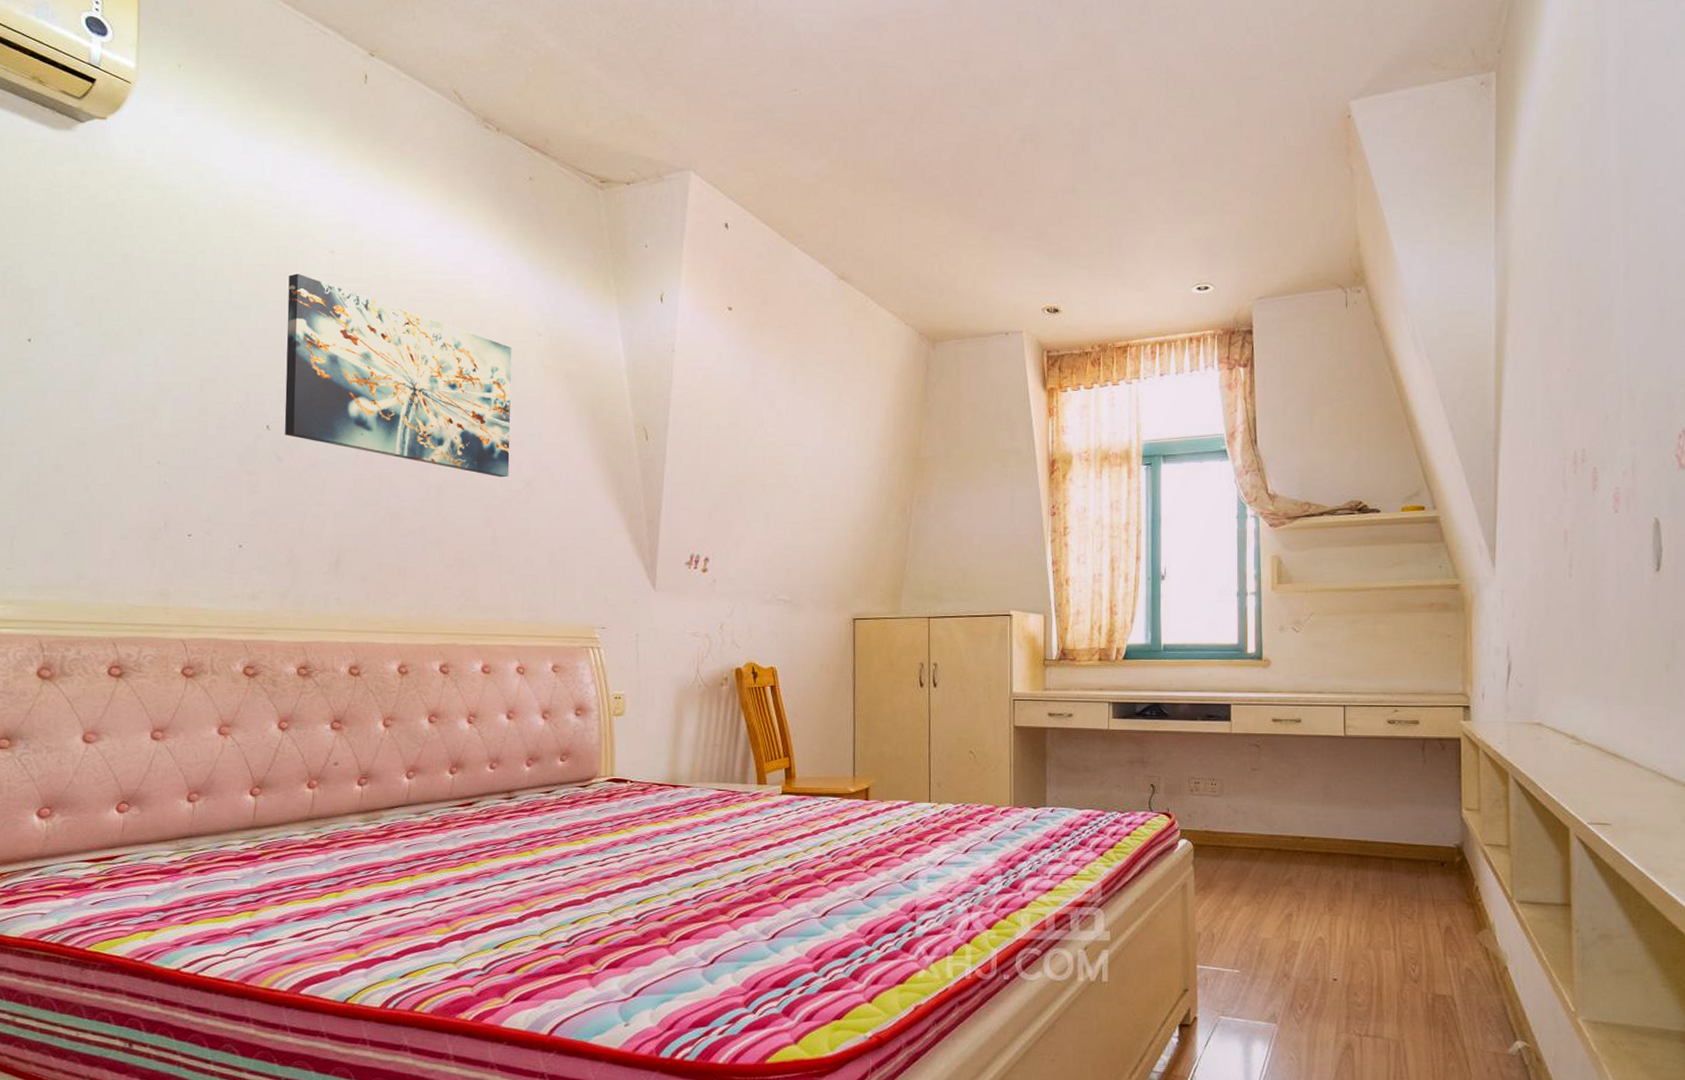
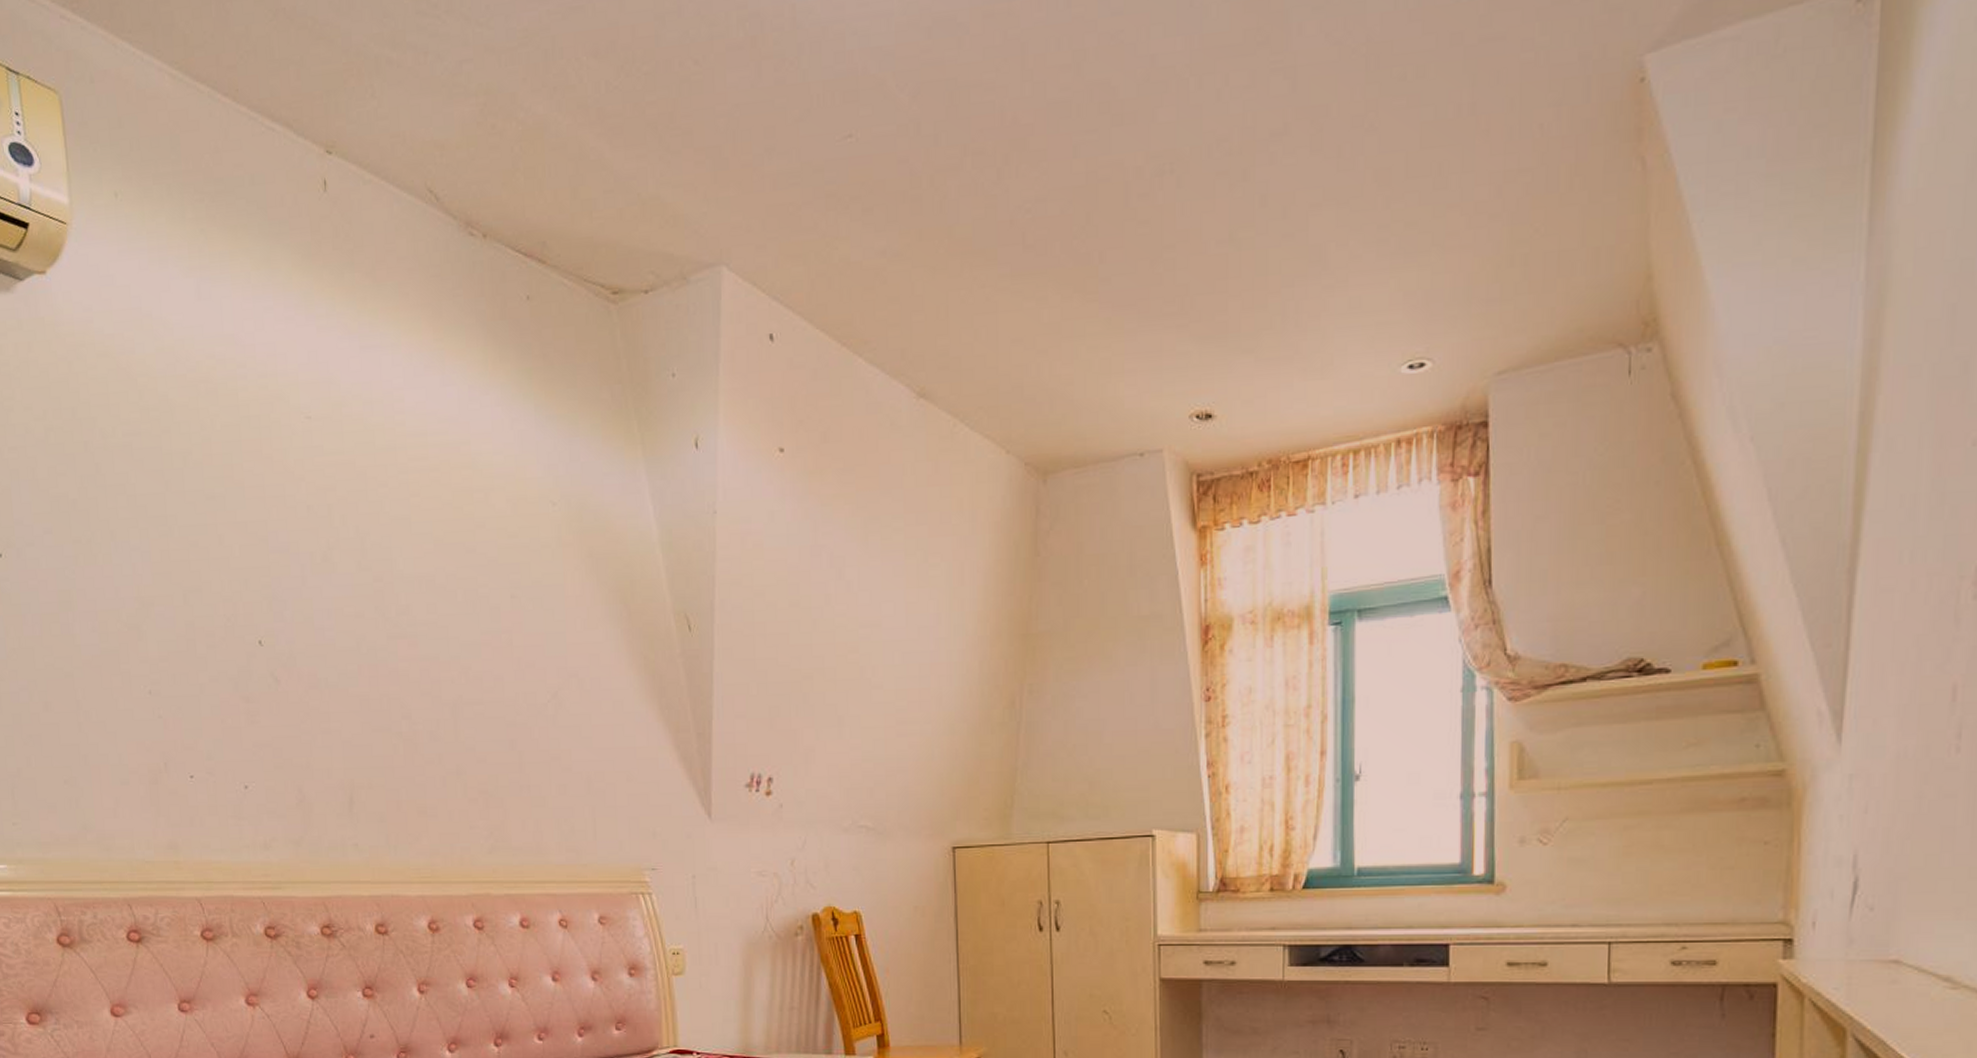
wall art: present [284,273,512,478] -> none [264,449,532,689]

